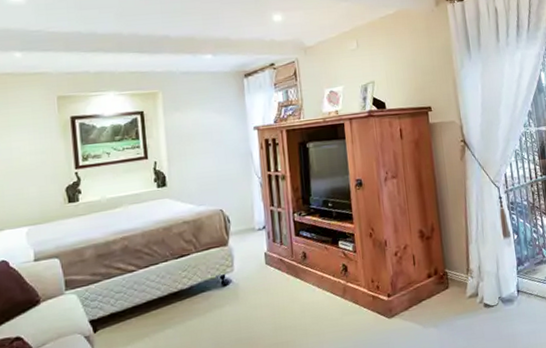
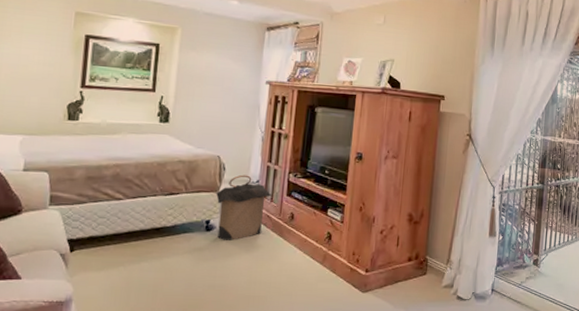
laundry hamper: none [225,223,281,293] -> present [215,174,272,241]

